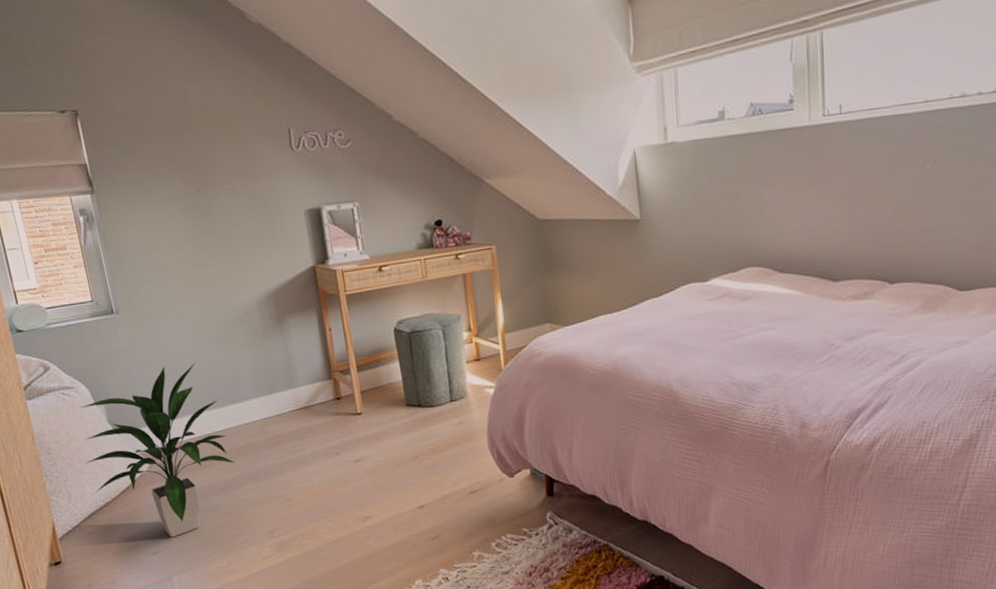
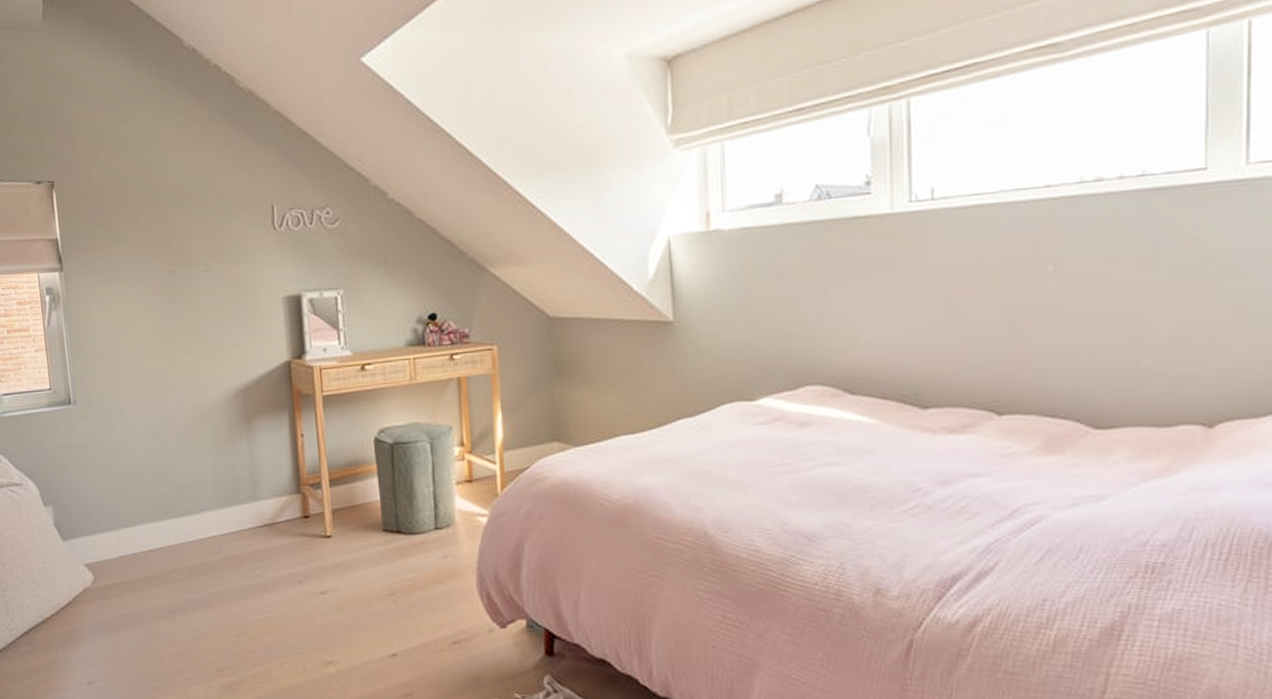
indoor plant: present [79,362,236,538] -> none [26,464,187,666]

